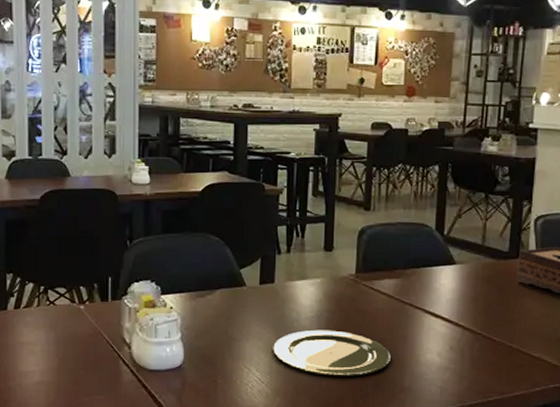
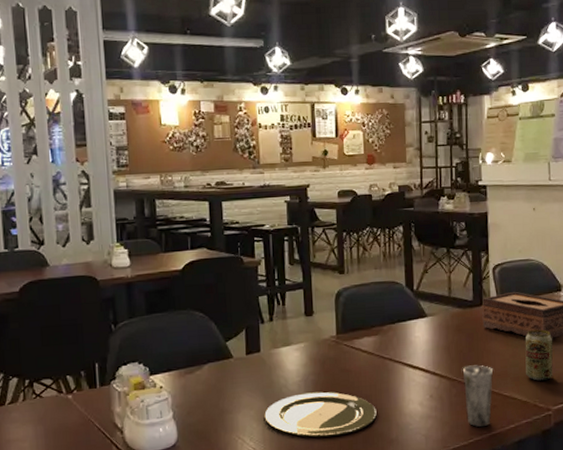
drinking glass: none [487,320,522,387] -> present [463,365,493,427]

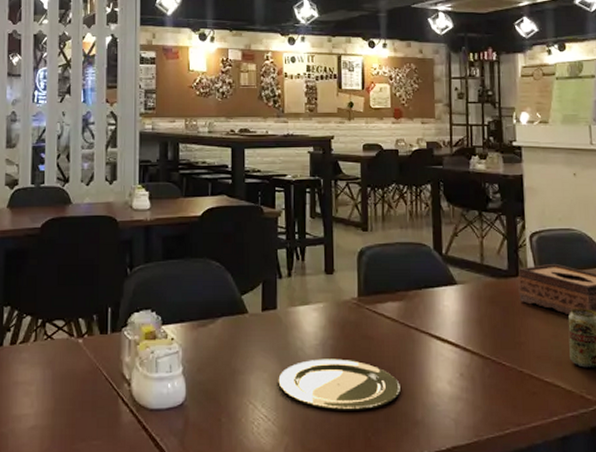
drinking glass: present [463,365,493,427] -> none [497,343,532,417]

